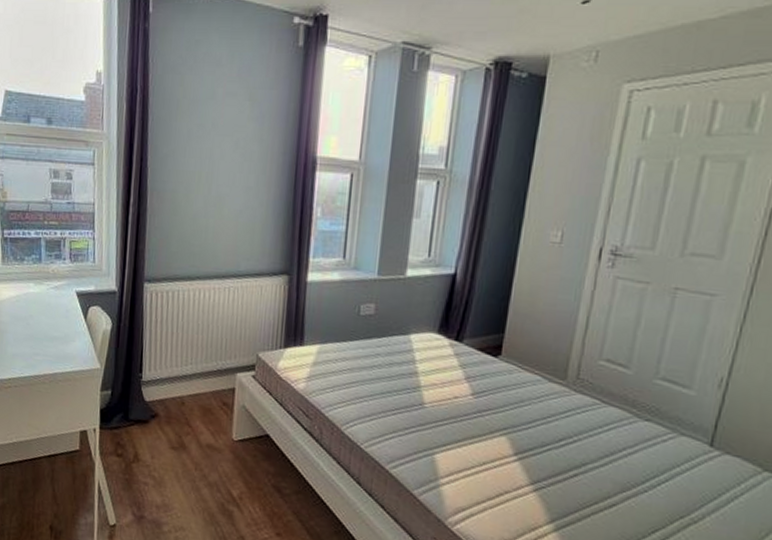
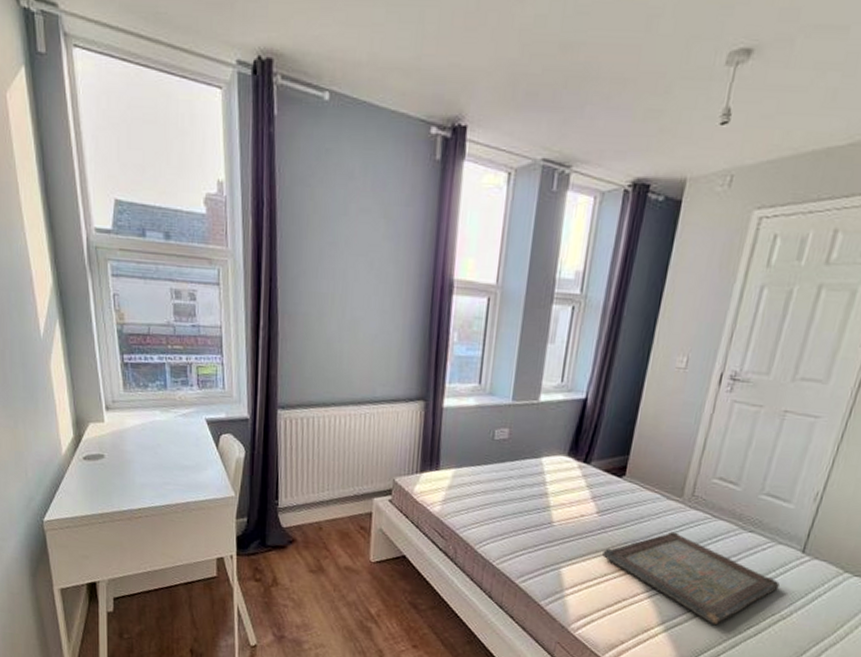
serving tray: none [480,417,686,527] -> present [602,531,780,626]

